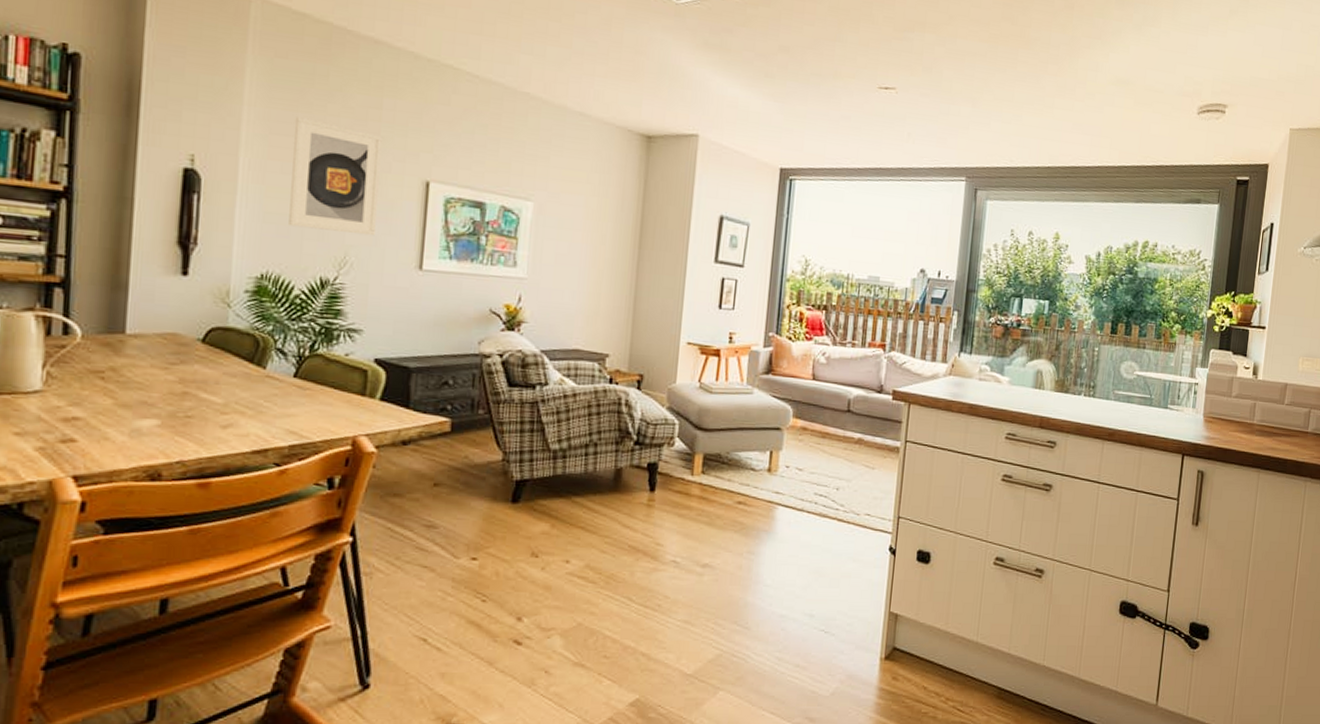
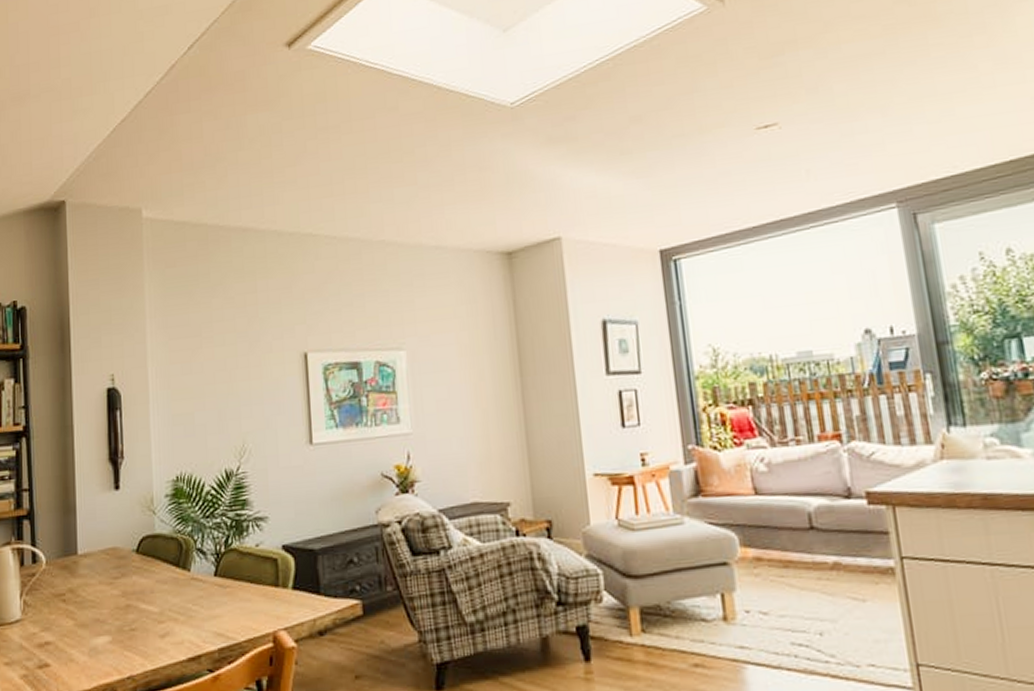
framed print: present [289,117,382,236] -> none [187,317,268,424]

